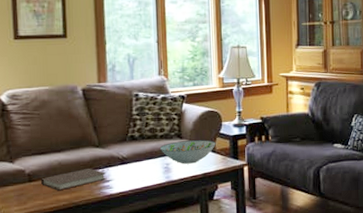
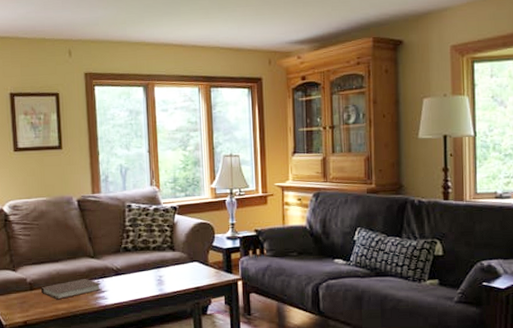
decorative bowl: present [159,140,216,164] -> none [152,252,209,277]

